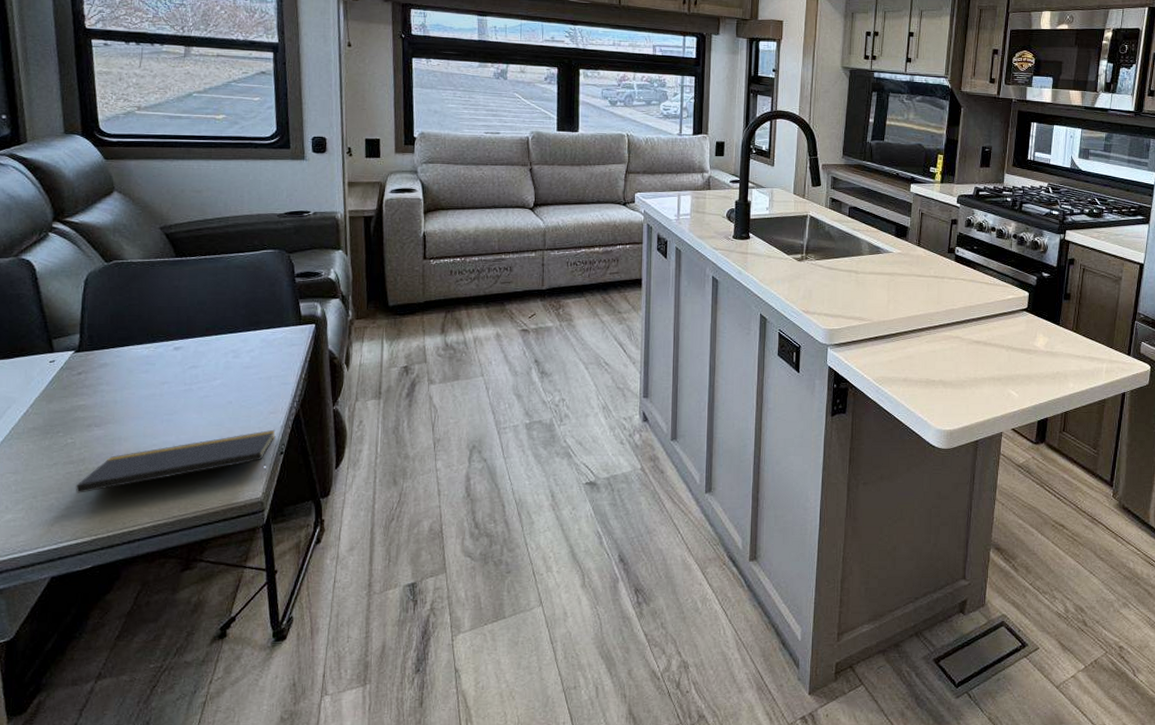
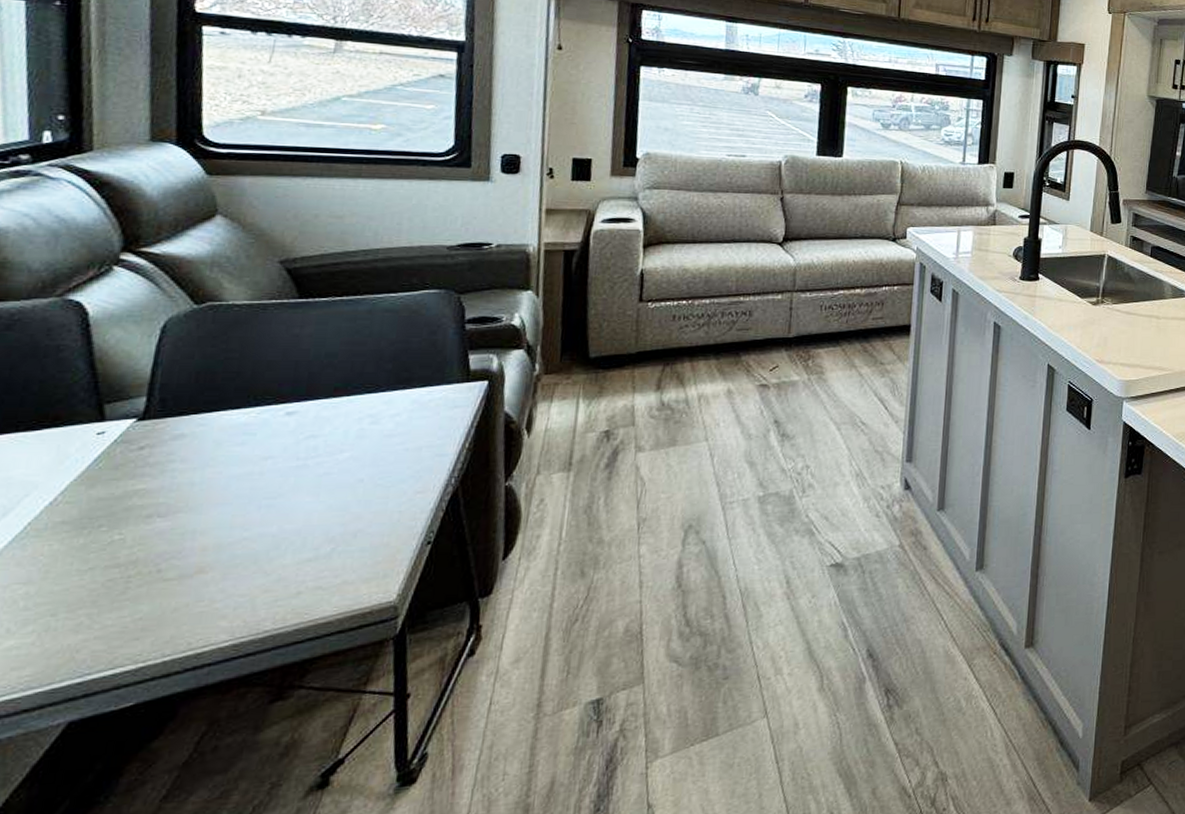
notepad: present [75,429,276,493] -> none [118,513,423,607]

